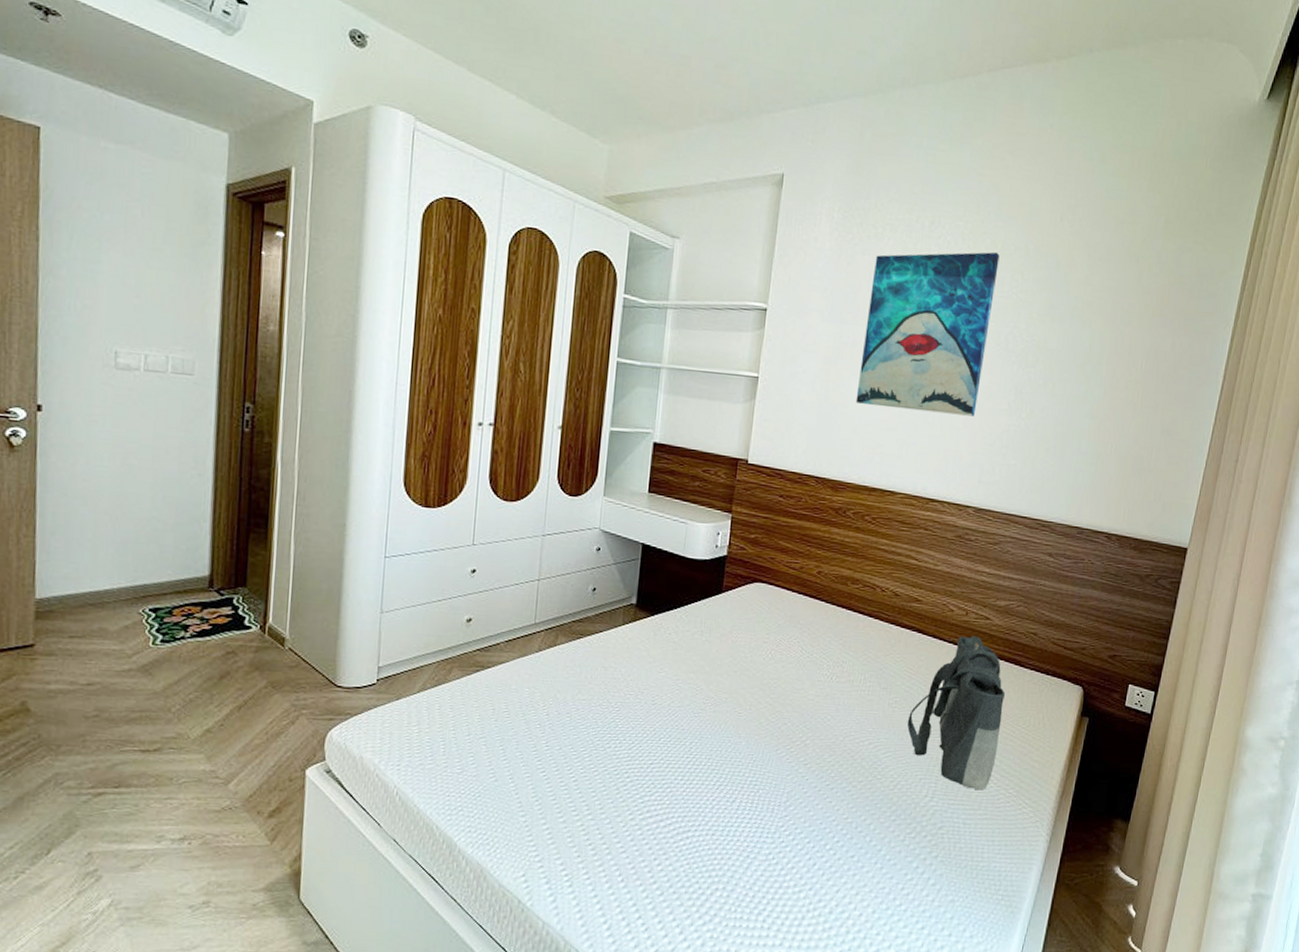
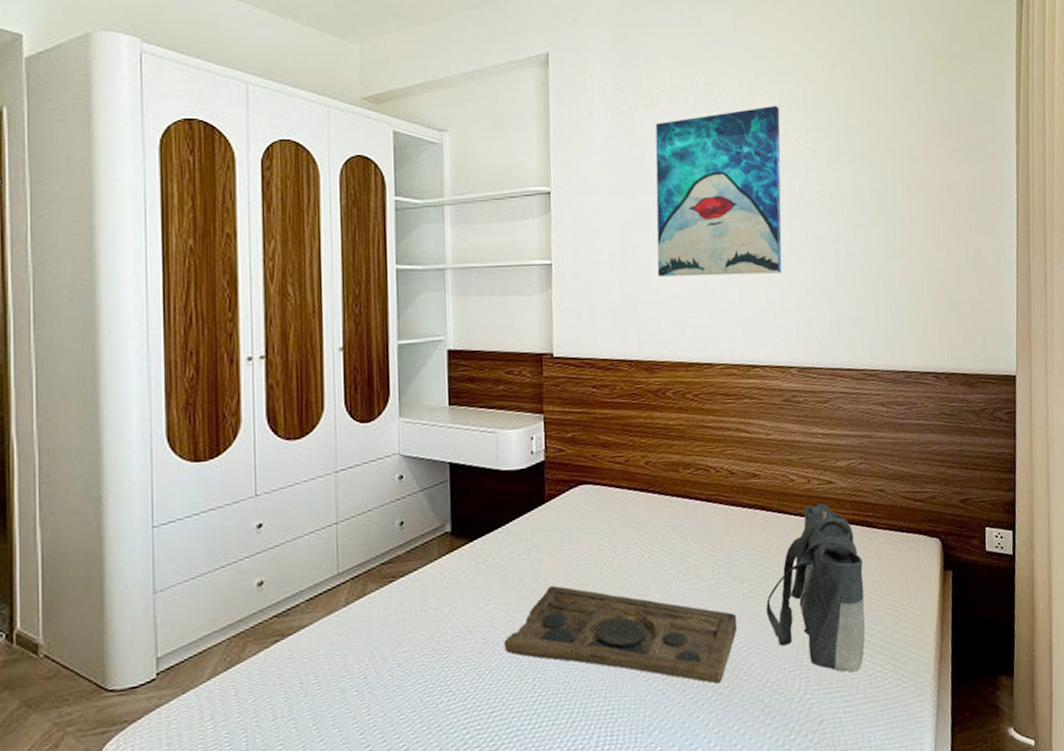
decorative tray: none [669,667,880,777] -> present [504,586,737,684]

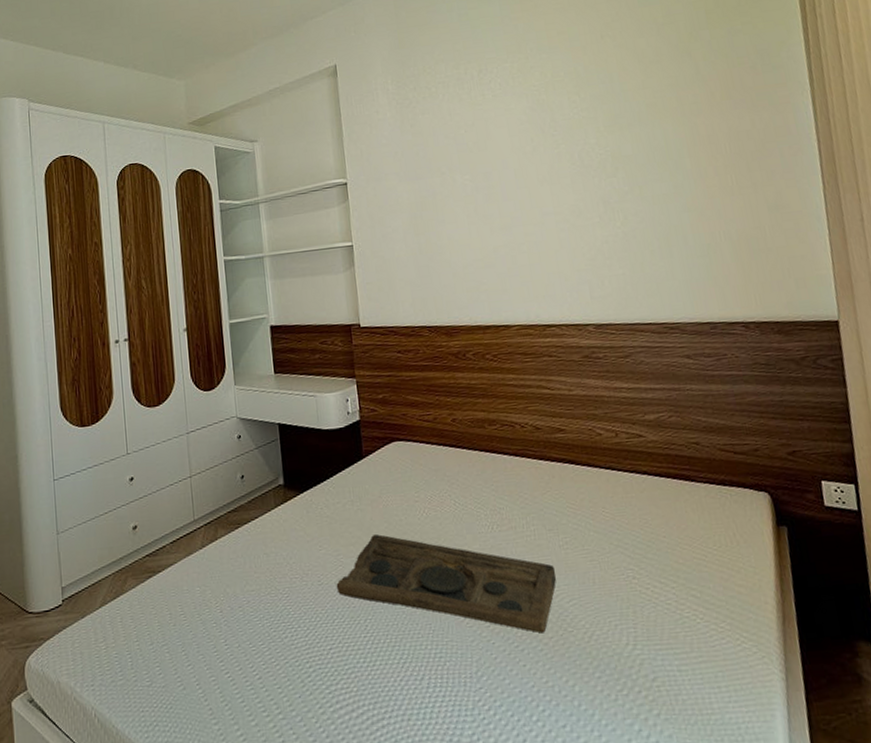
wall art: present [655,105,782,277] -> none [435,81,569,249]
tote bag: present [766,503,866,673] -> none [584,457,695,630]

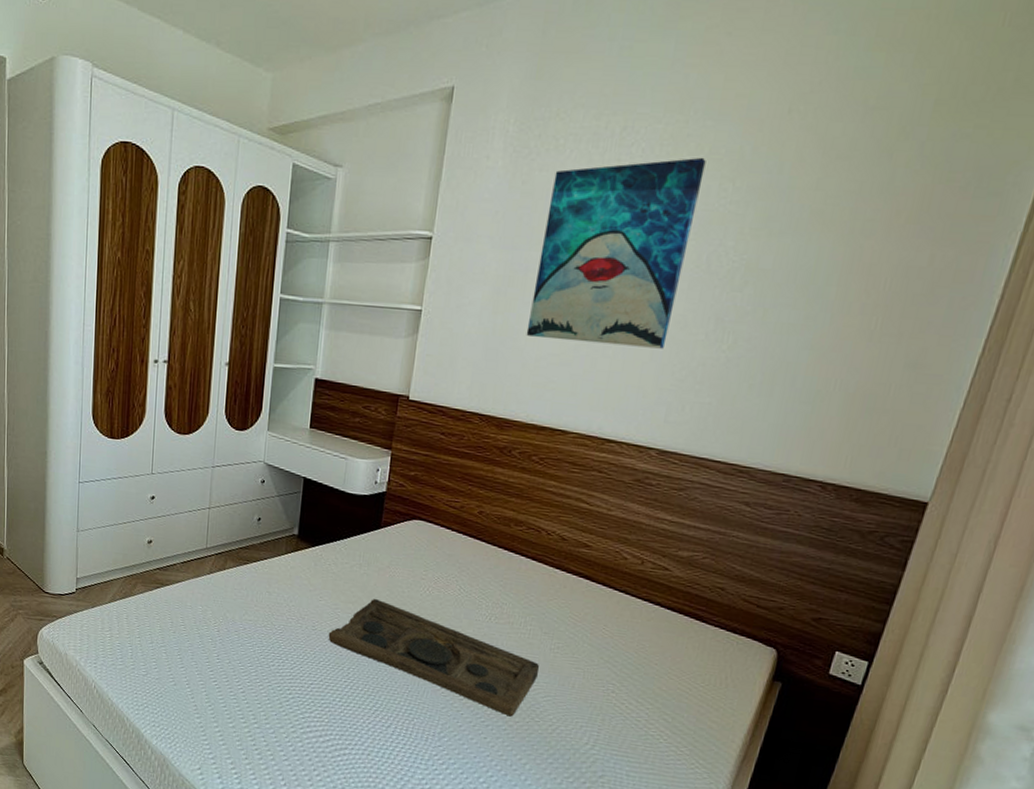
wall art: none [435,81,569,249] -> present [526,157,706,349]

